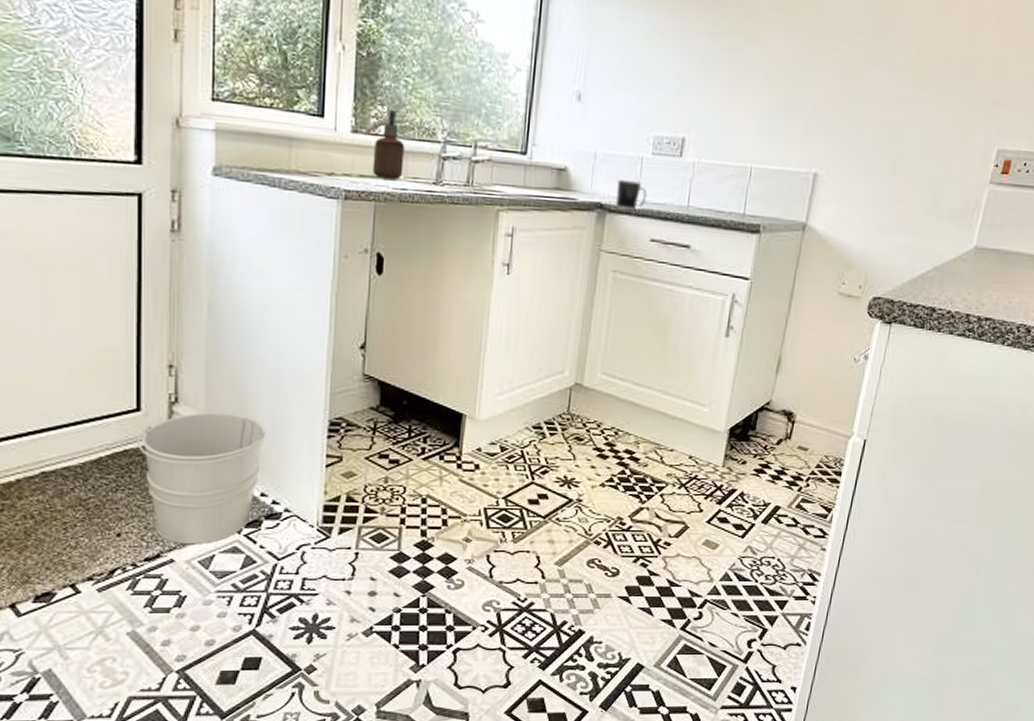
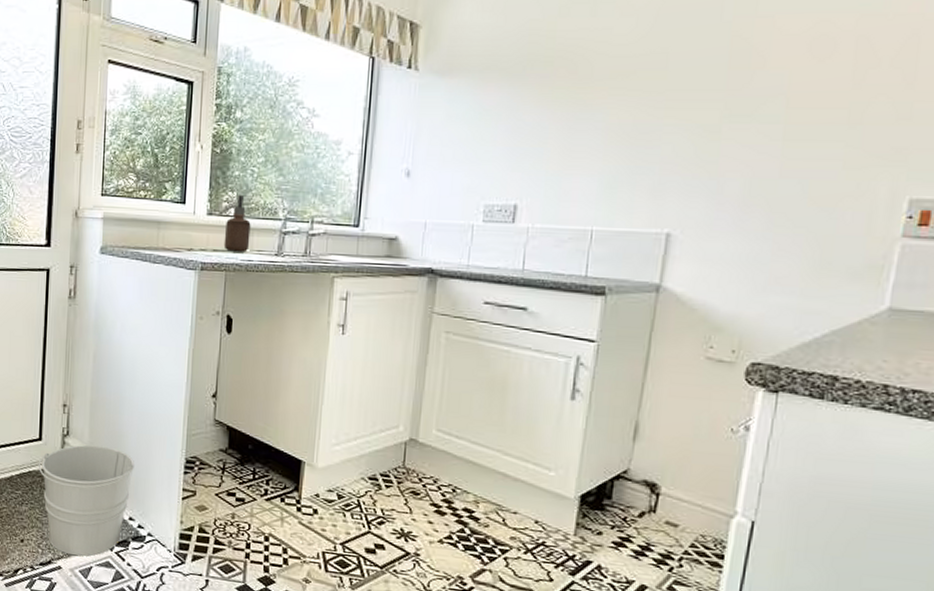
mug: present [615,179,646,211] -> none [446,246,478,276]

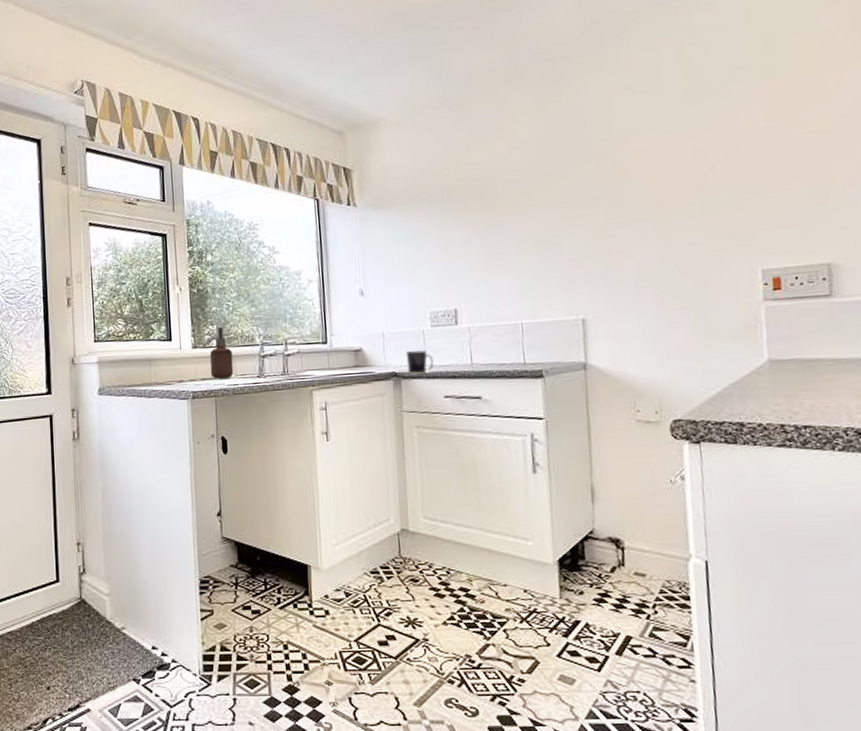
bucket: present [38,444,134,557] -> none [57,578,152,695]
mug: none [446,246,478,276] -> present [405,349,433,376]

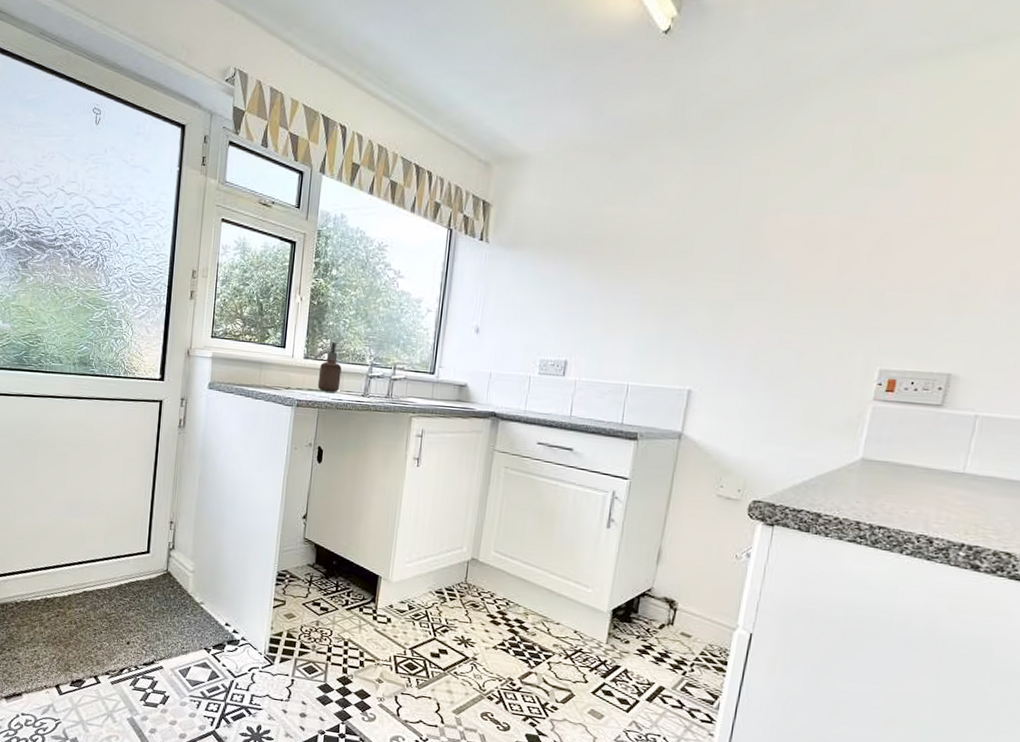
mug: present [405,349,433,376] -> none [507,394,534,419]

